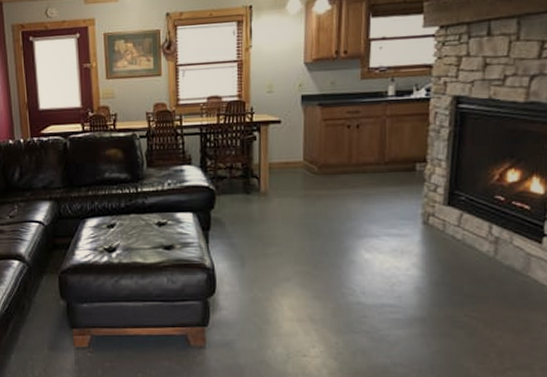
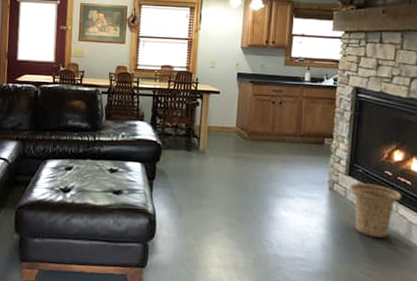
basket: none [448,213,518,275] -> present [349,183,402,238]

